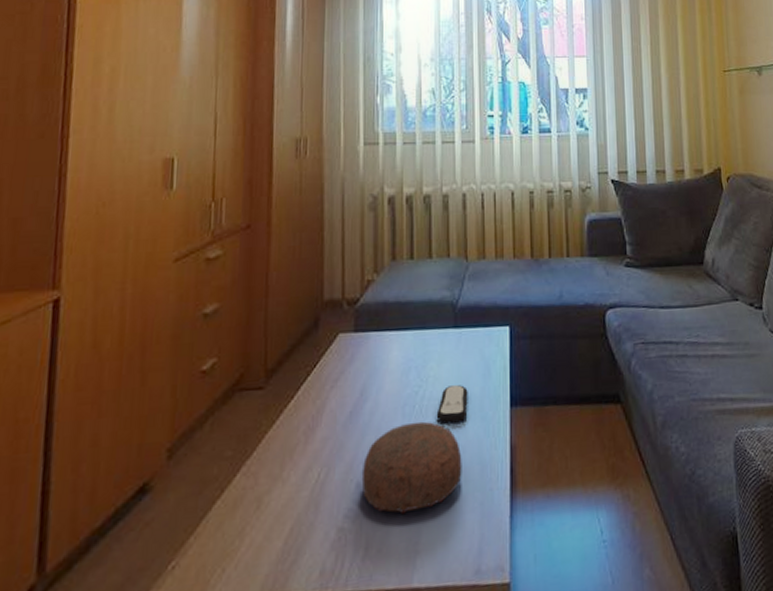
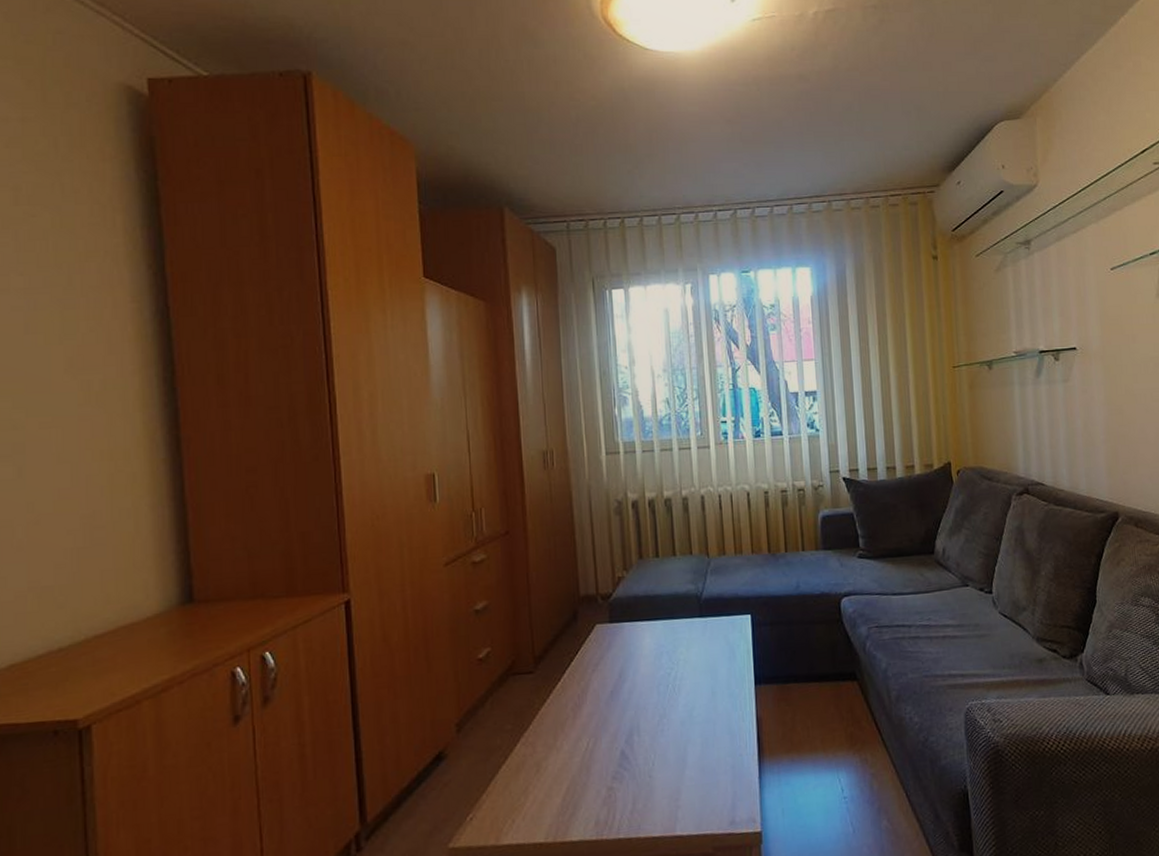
decorative bowl: present [362,421,462,515] -> none [626,698,714,776]
remote control: present [436,385,468,423] -> none [688,667,717,699]

